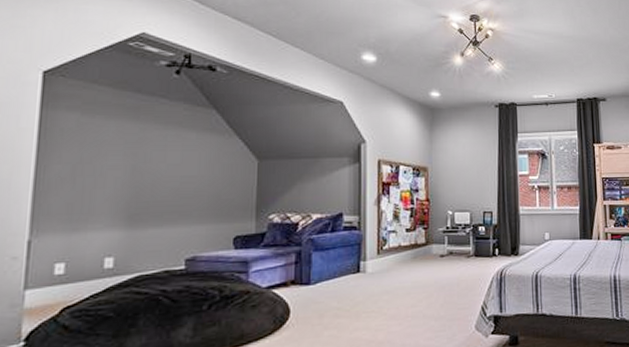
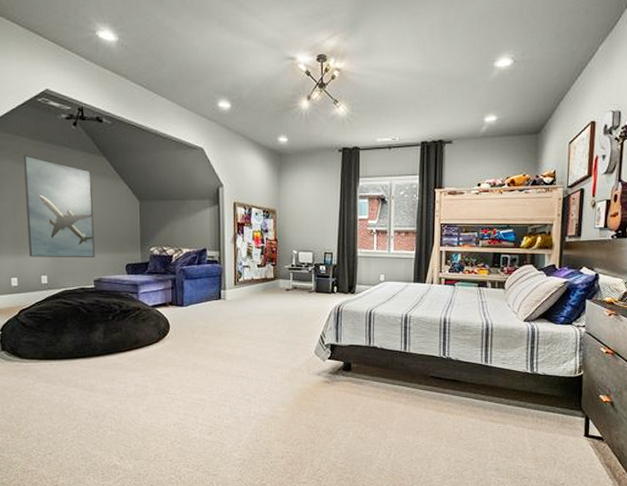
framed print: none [89,106,195,234] -> present [23,155,95,257]

